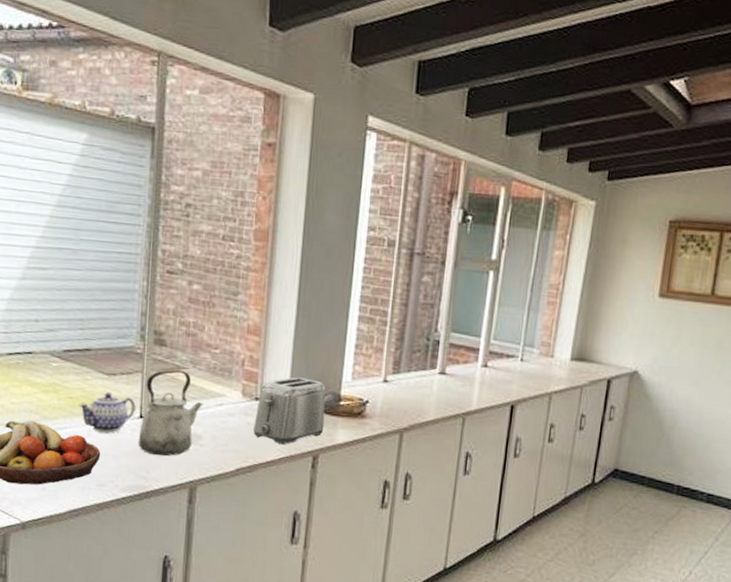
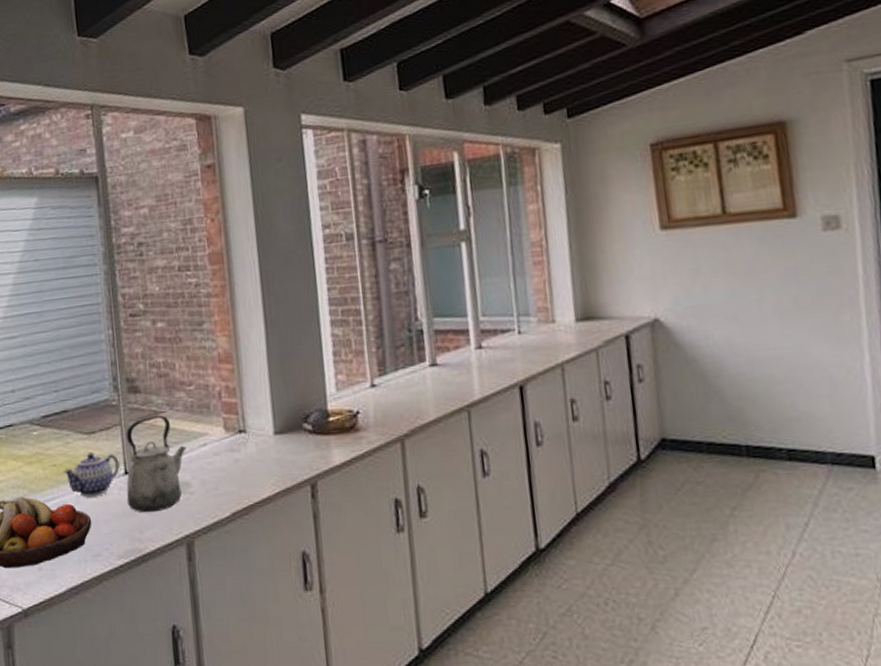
toaster: present [253,377,326,444] -> none [242,398,317,477]

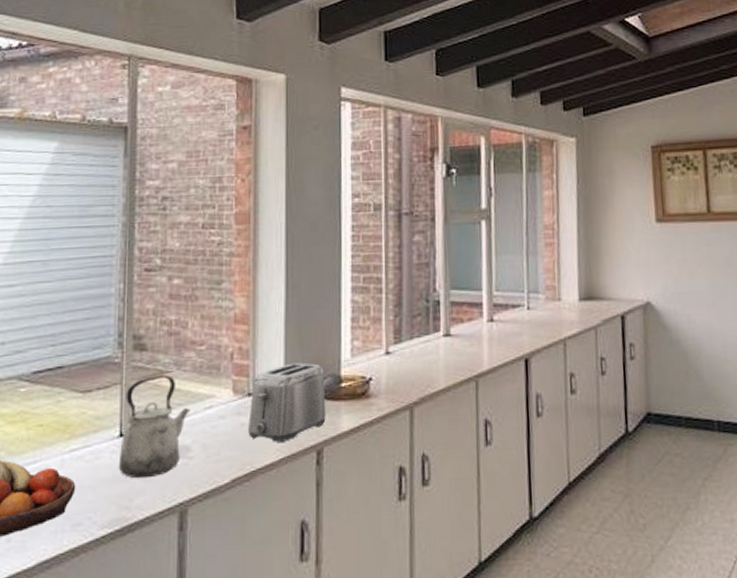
teapot: present [63,452,120,497] -> none [50,412,115,460]
toaster: none [242,398,317,477] -> present [248,362,326,442]

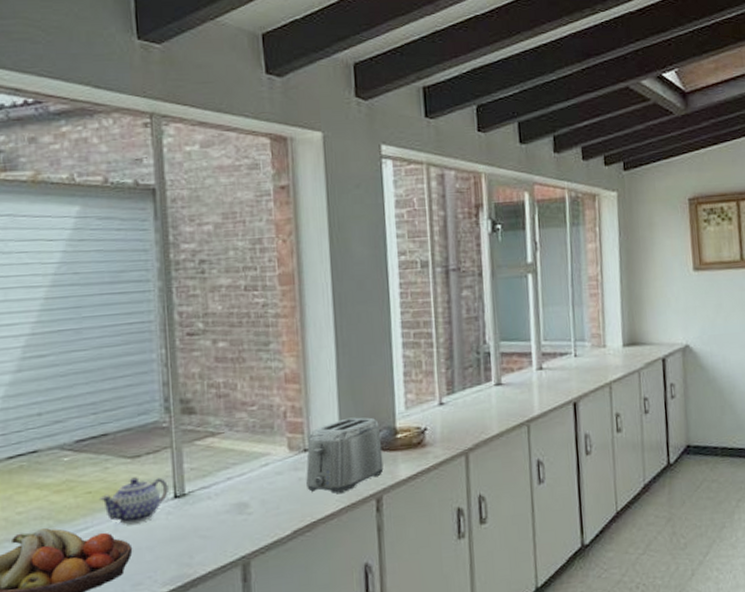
teapot: none [50,412,115,460] -> present [100,477,169,524]
kettle: present [118,374,191,479] -> none [175,436,246,537]

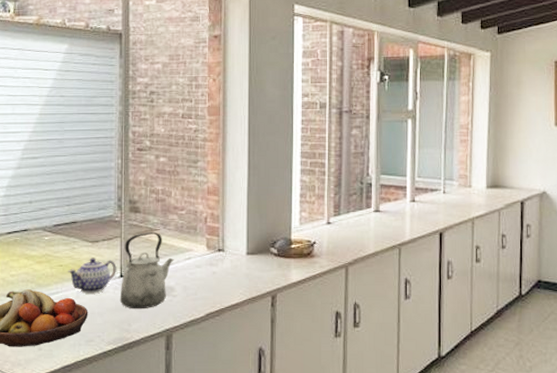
kettle: none [175,436,246,537] -> present [120,231,174,309]
toaster: present [306,417,384,493] -> none [219,227,279,288]

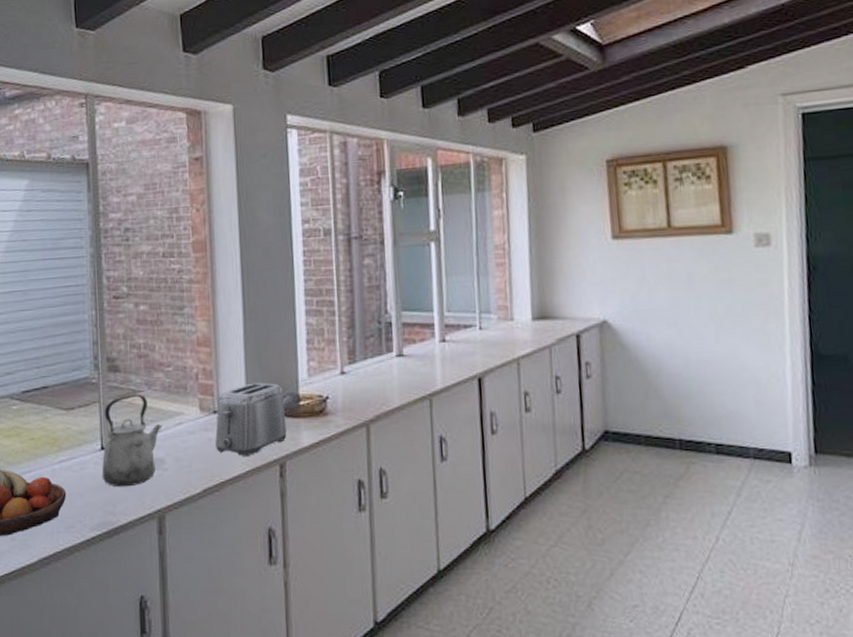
teapot: present [68,258,116,293] -> none [41,428,96,470]
toaster: none [219,227,279,288] -> present [215,382,287,456]

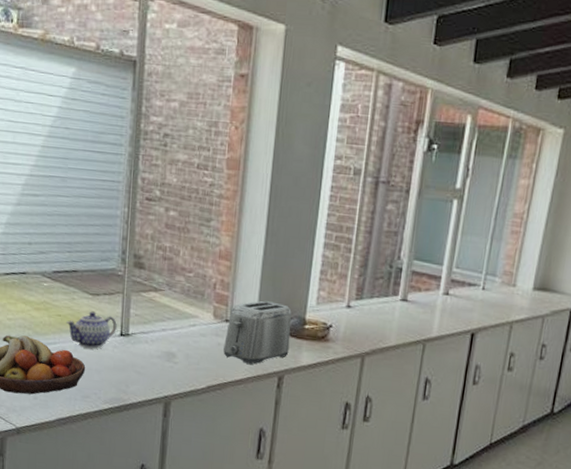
teapot: none [41,428,96,470] -> present [66,311,117,349]
kettle: present [101,393,163,488] -> none [118,291,178,372]

